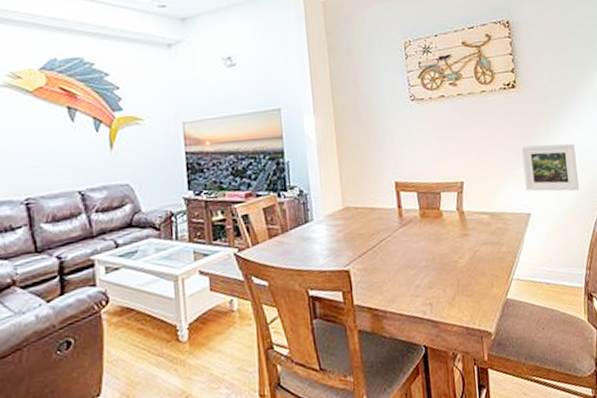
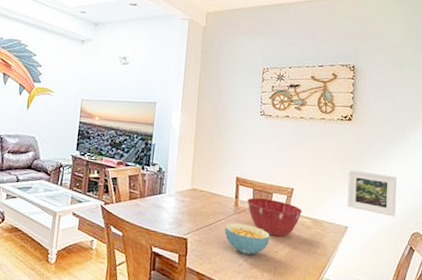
cereal bowl: none [391,236,446,274] -> present [224,222,270,255]
mixing bowl: none [412,199,478,244] -> present [247,198,303,237]

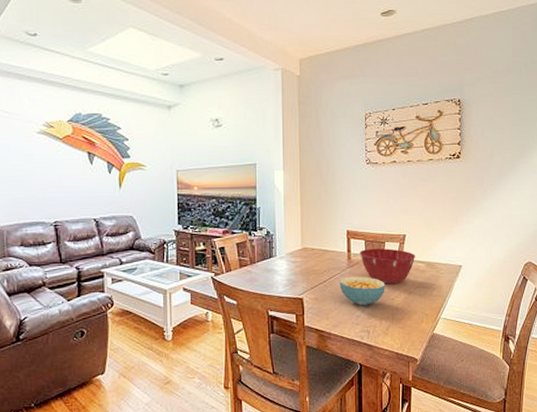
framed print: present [347,170,397,217] -> none [459,208,508,250]

